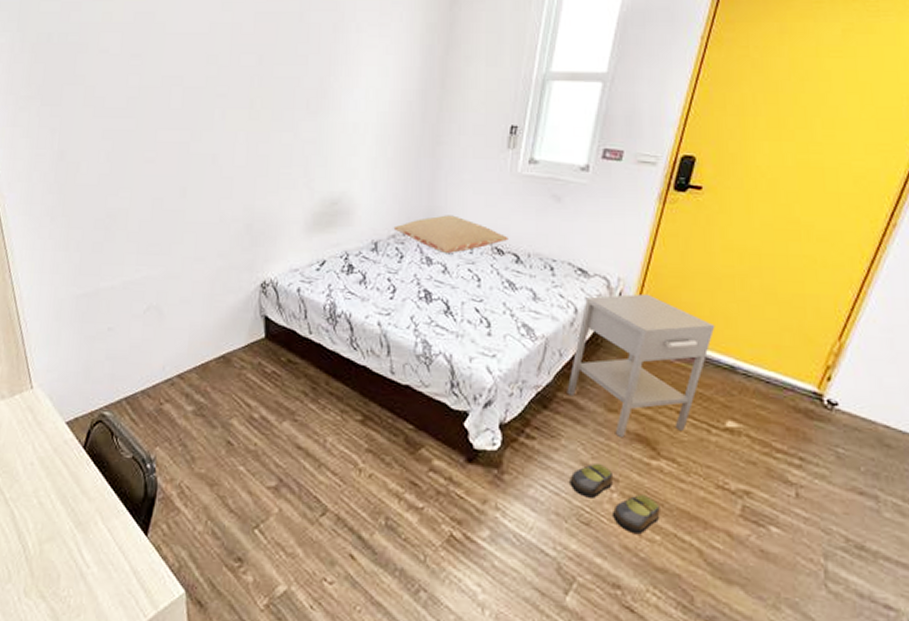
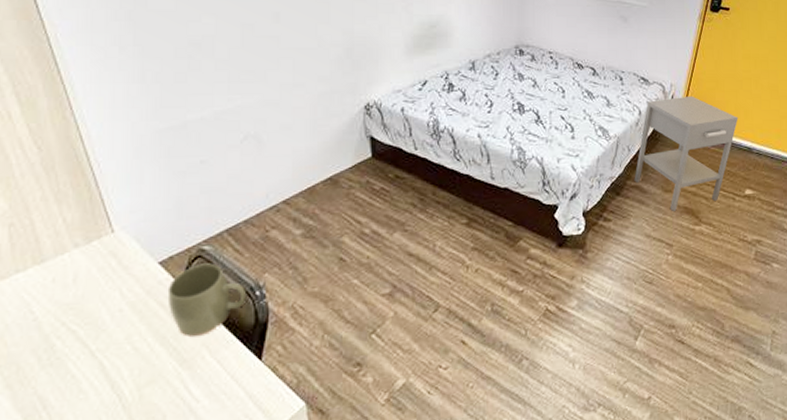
mug: none [70,429,138,500] -> present [167,263,246,336]
pillow: present [393,215,508,253] -> none [488,35,586,69]
slippers: present [570,464,660,535] -> none [637,234,702,285]

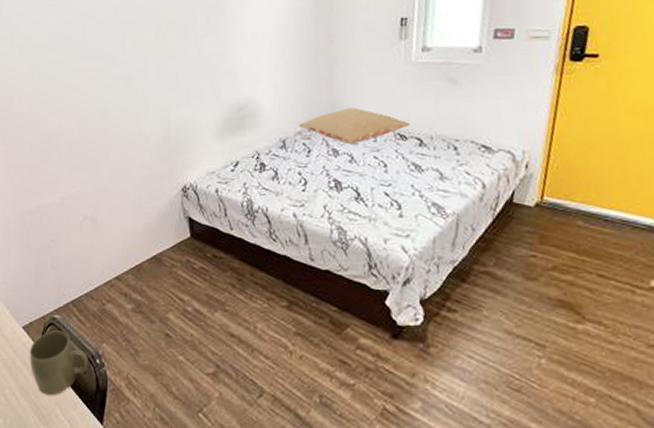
pillow: none [488,35,586,69] -> present [298,107,410,144]
nightstand: present [634,95,738,211] -> none [483,163,628,304]

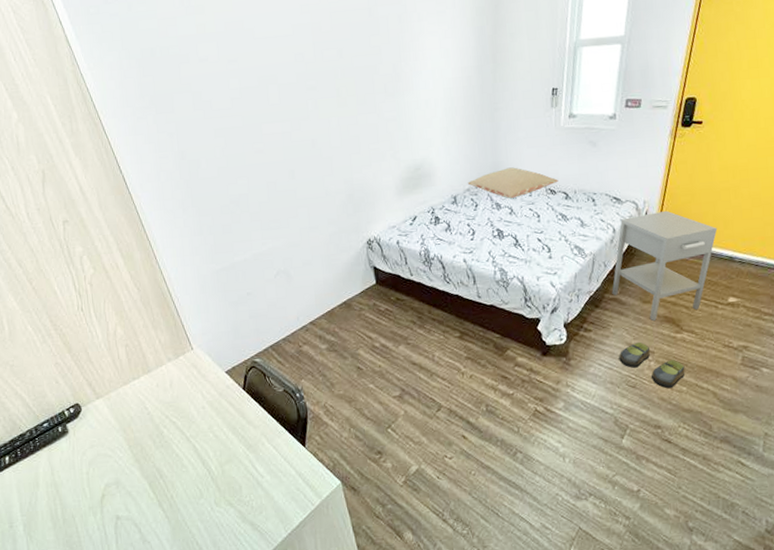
mug: present [29,330,88,395] -> none [233,372,290,428]
nightstand: none [483,163,628,304] -> present [612,210,718,321]
slippers: none [495,332,592,398] -> present [619,342,685,389]

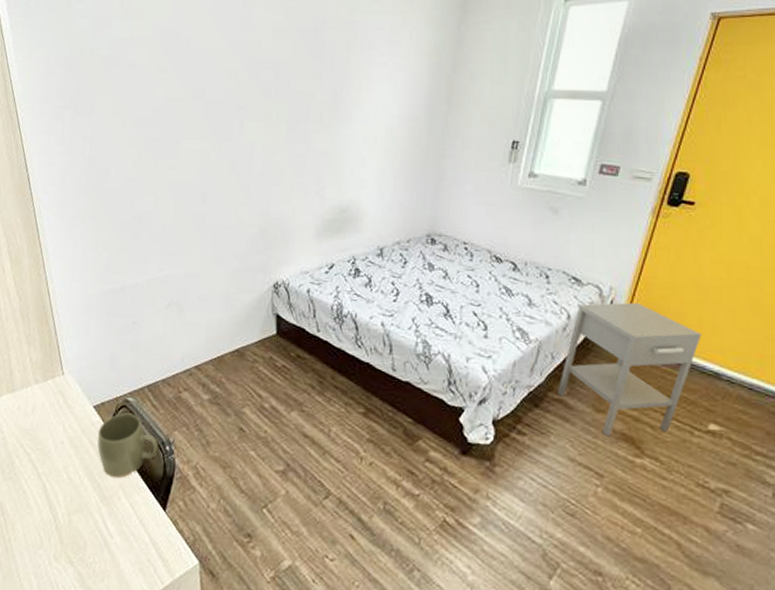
mug: none [233,372,290,428] -> present [97,413,158,478]
pillow: present [467,167,558,198] -> none [398,224,507,260]
slippers: present [619,342,685,389] -> none [557,460,642,527]

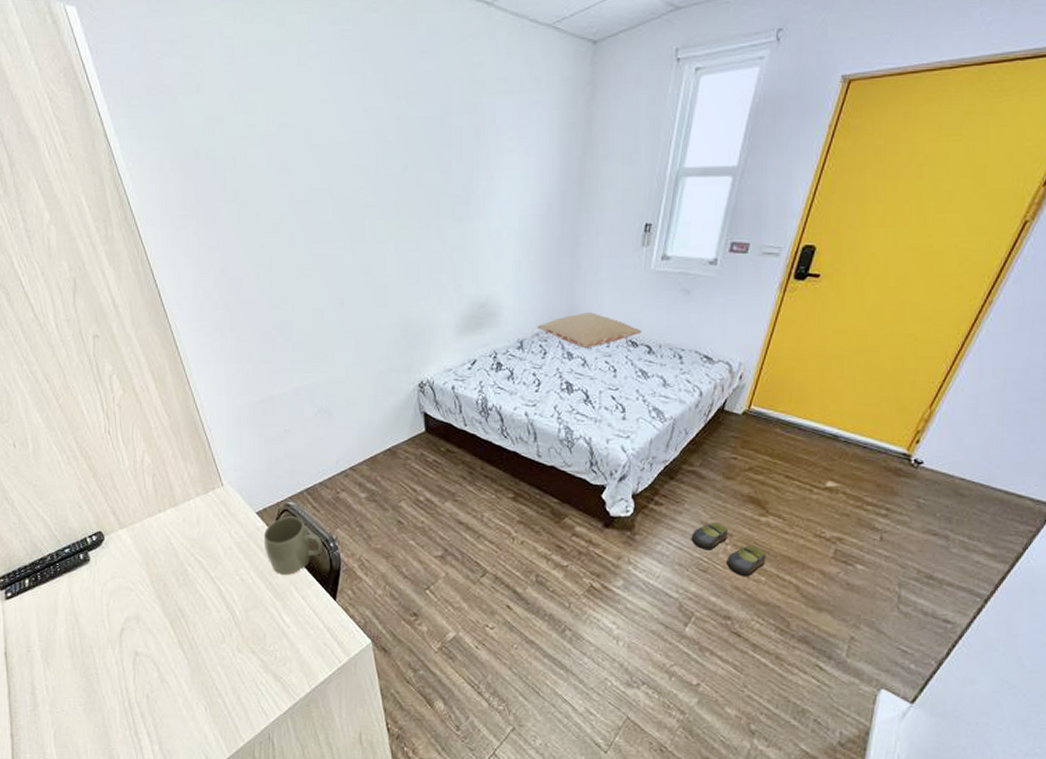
pillow: none [398,224,507,260] -> present [537,312,642,348]
nightstand: present [557,302,702,436] -> none [691,375,823,499]
slippers: none [557,460,642,527] -> present [691,523,766,577]

